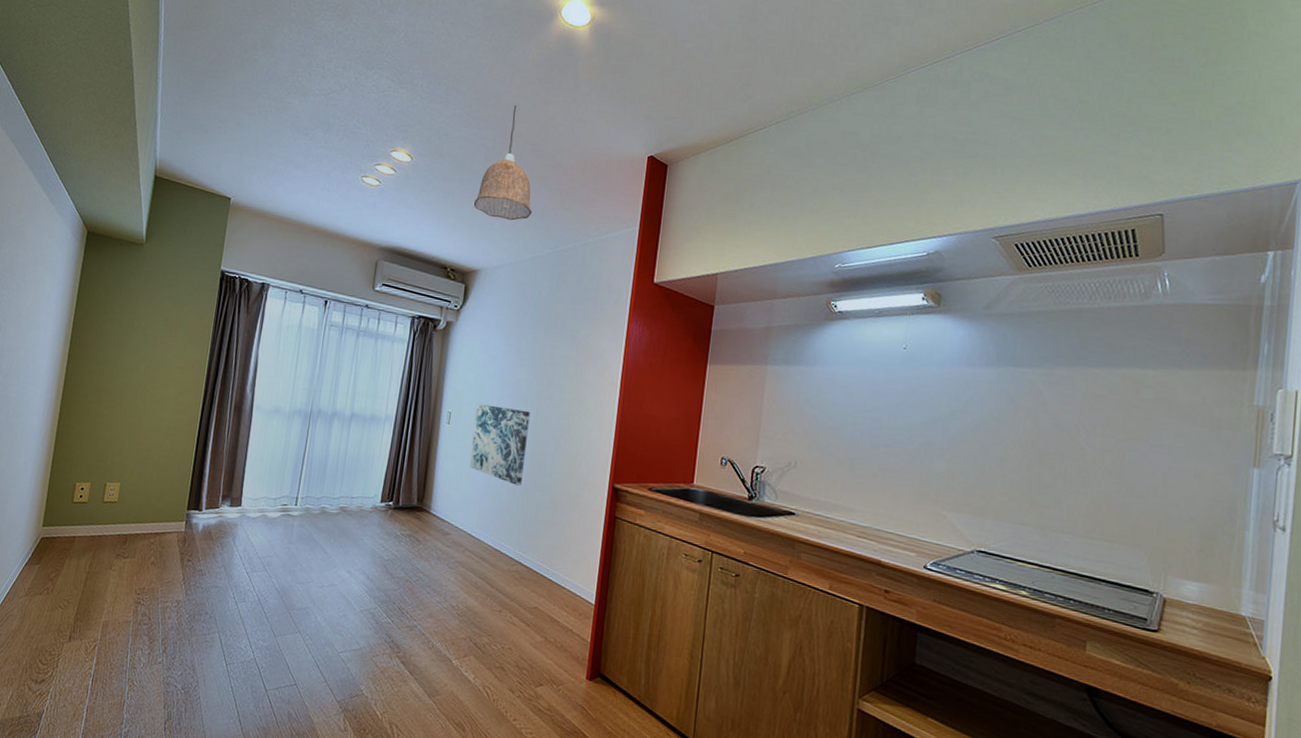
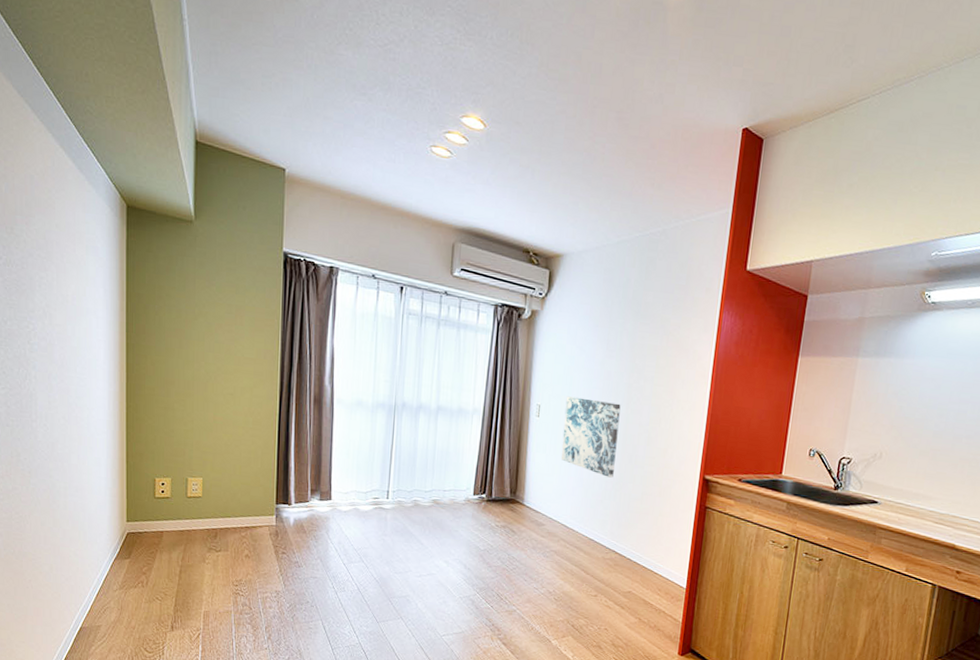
pendant lamp: present [474,105,532,221] -> none [556,64,619,200]

